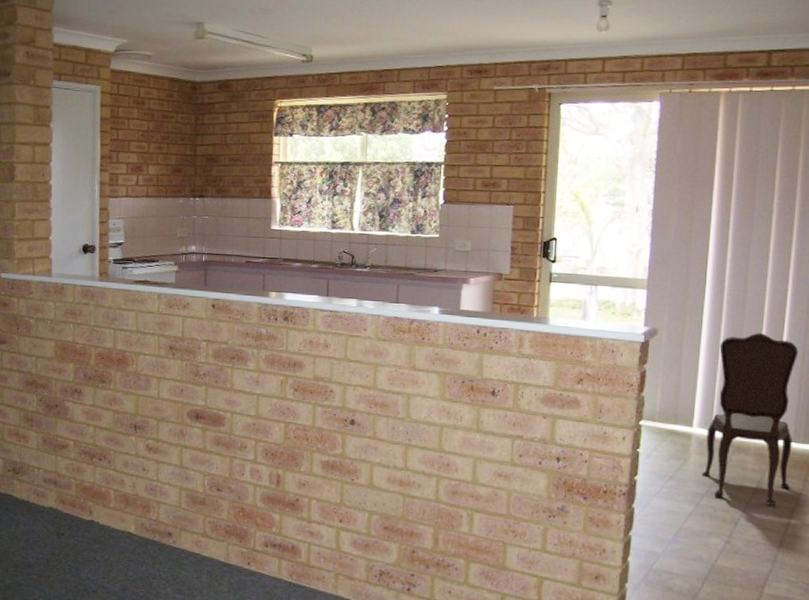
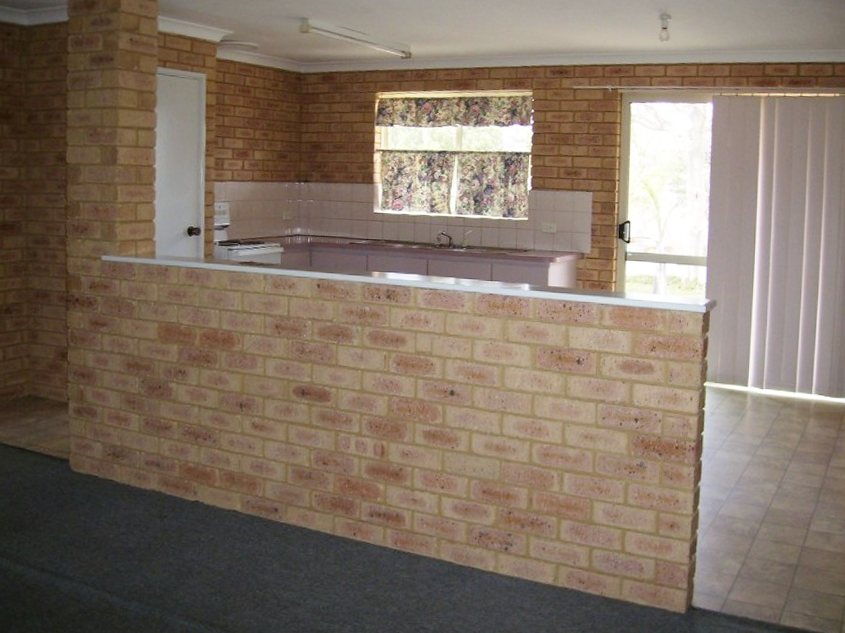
chair: present [701,333,799,506] -> none [756,303,830,453]

